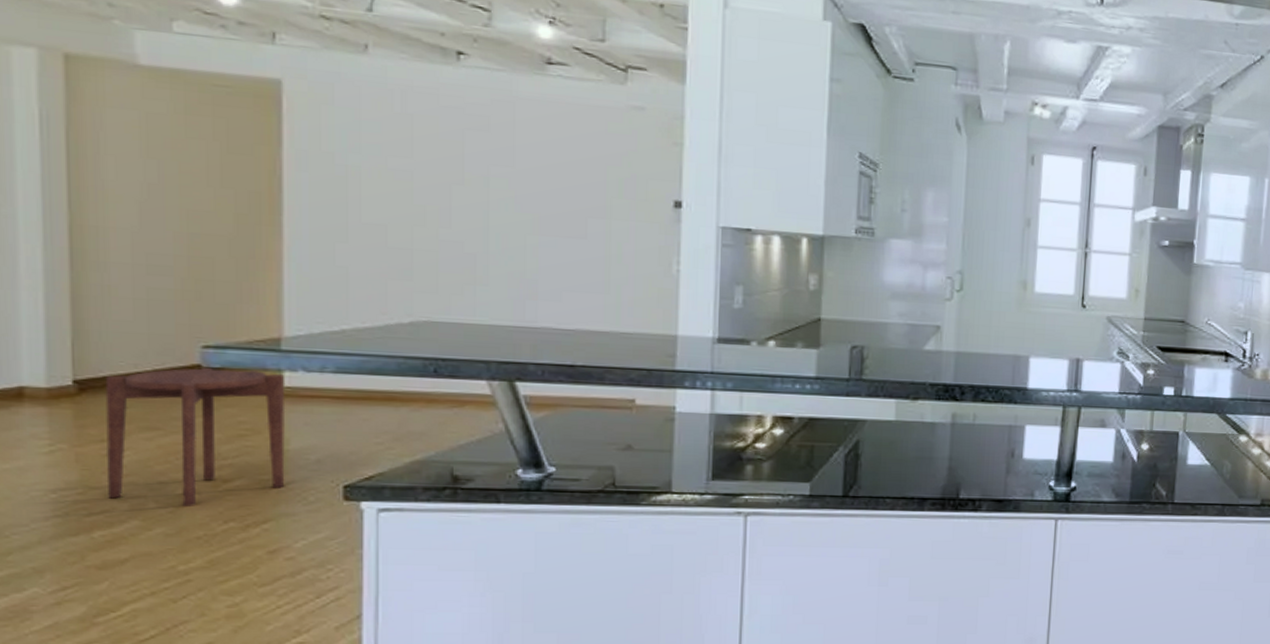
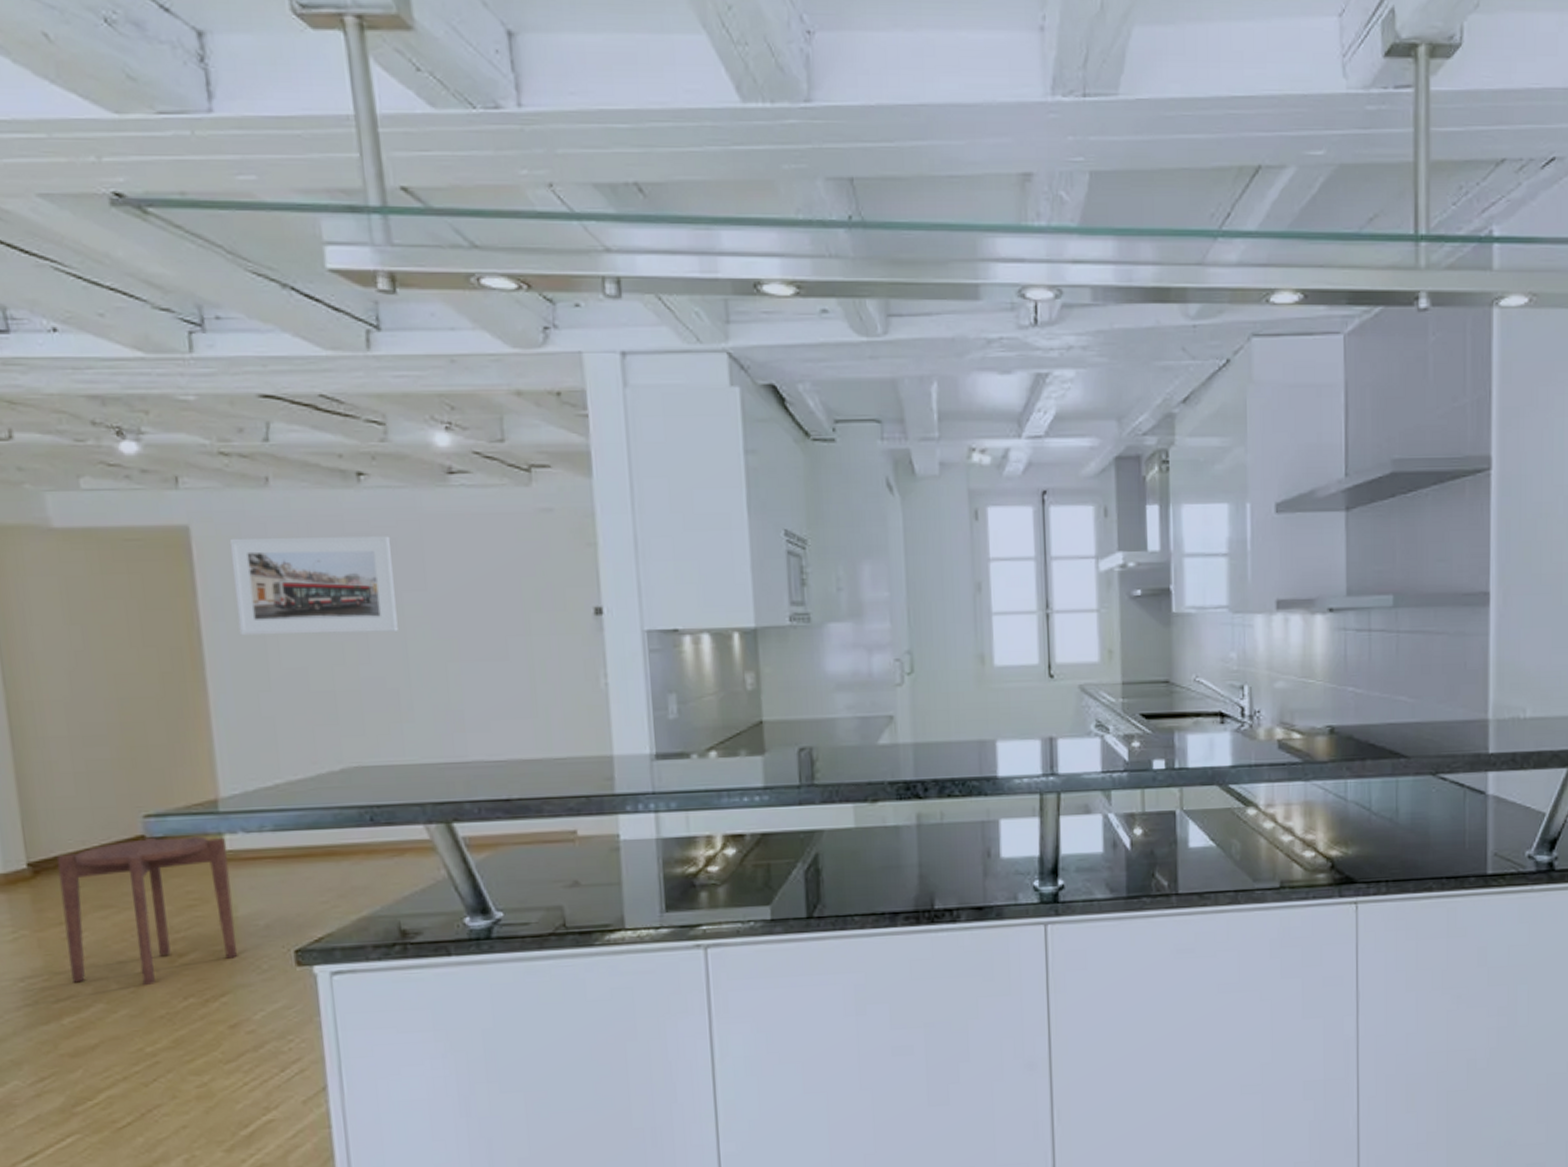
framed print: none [321,96,484,201] -> present [229,536,398,636]

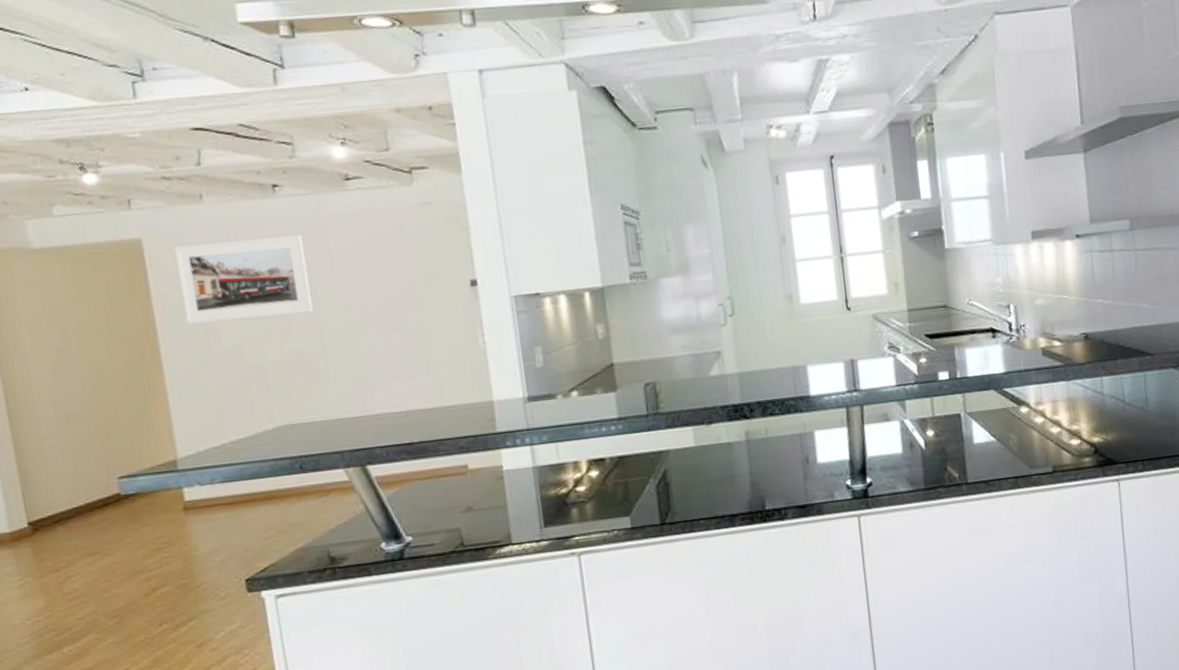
side table: present [56,836,238,986] -> none [51,491,200,618]

